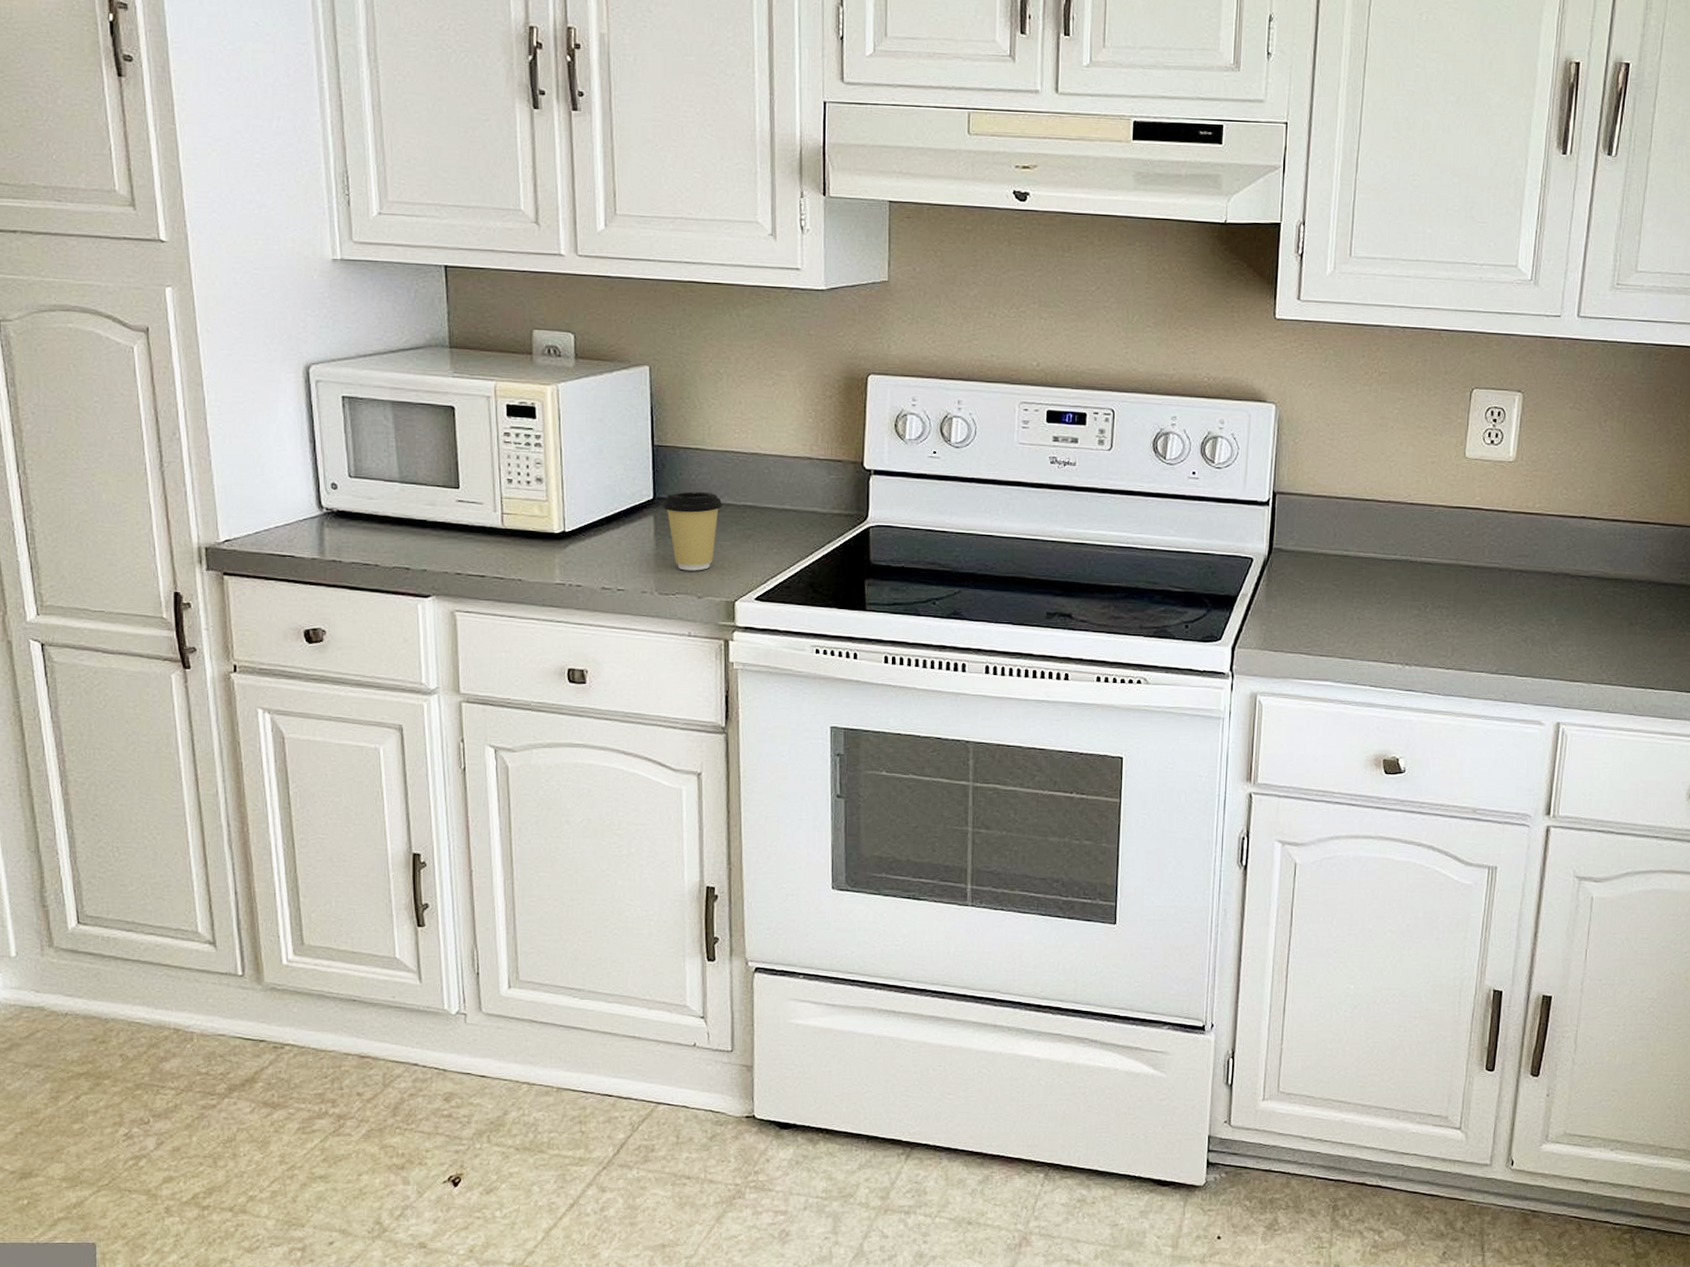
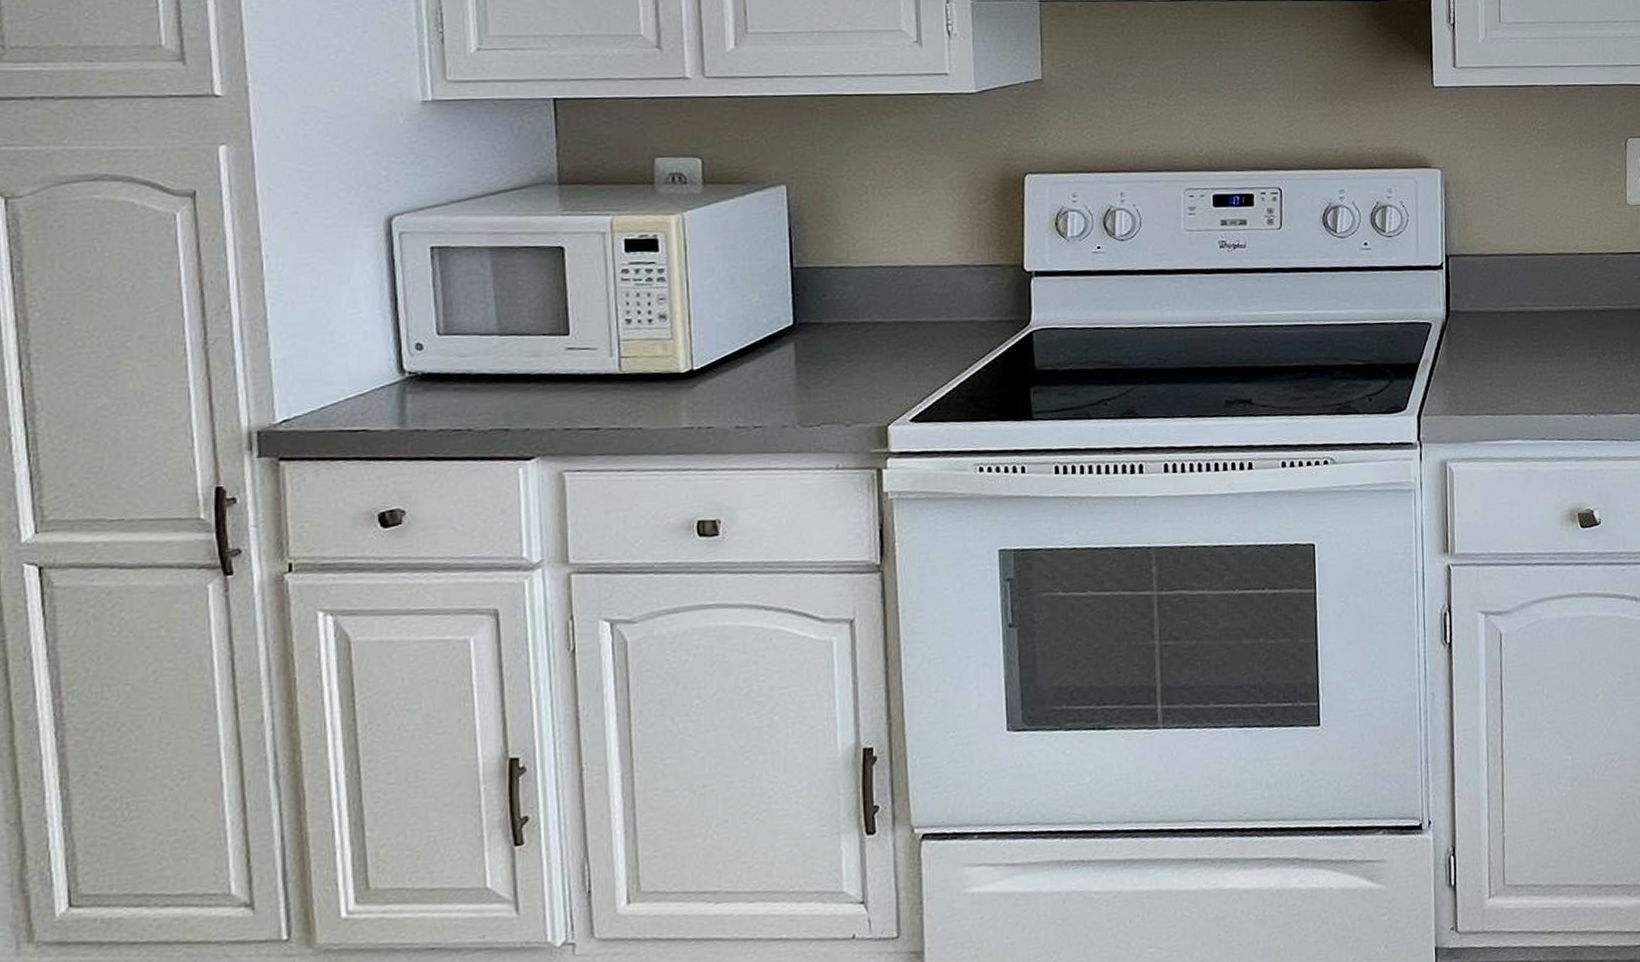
coffee cup: present [662,491,723,571] -> none [803,311,872,399]

